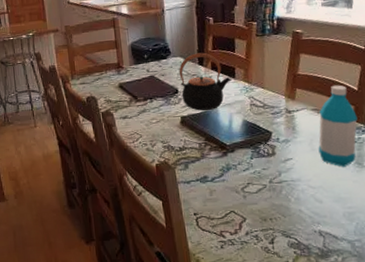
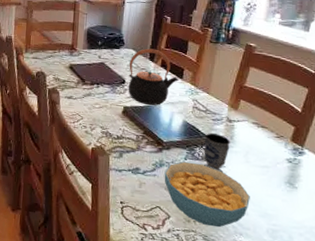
cereal bowl: none [232,160,322,221] -> present [164,161,250,228]
cup: none [267,127,294,166] -> present [203,133,230,173]
water bottle: present [318,85,358,167] -> none [252,103,296,185]

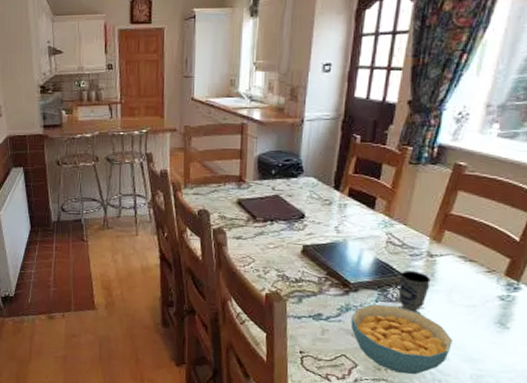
teapot: present [128,48,178,105] -> none [308,175,369,242]

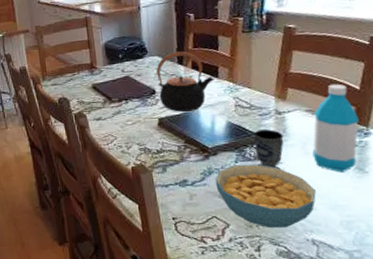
teapot: none [308,175,369,242] -> present [156,51,214,112]
water bottle: none [456,232,512,325] -> present [312,83,359,172]

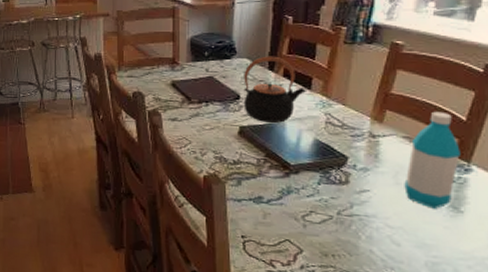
cereal bowl: present [215,164,316,229] -> none [293,186,402,262]
cup: present [253,129,284,170] -> none [341,152,375,198]

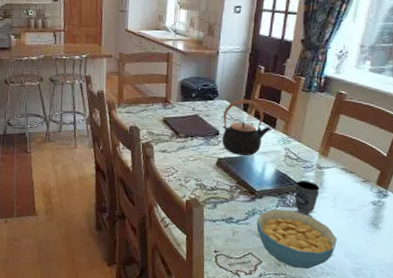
cereal bowl: none [293,186,402,262] -> present [256,209,337,270]
cup: none [341,152,375,198] -> present [294,180,320,218]
water bottle: present [404,111,460,209] -> none [340,148,381,226]

